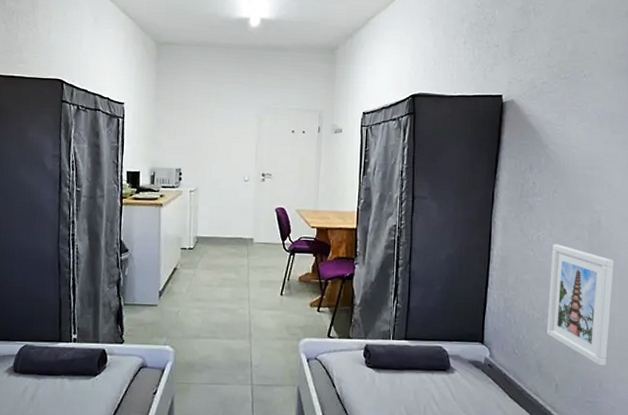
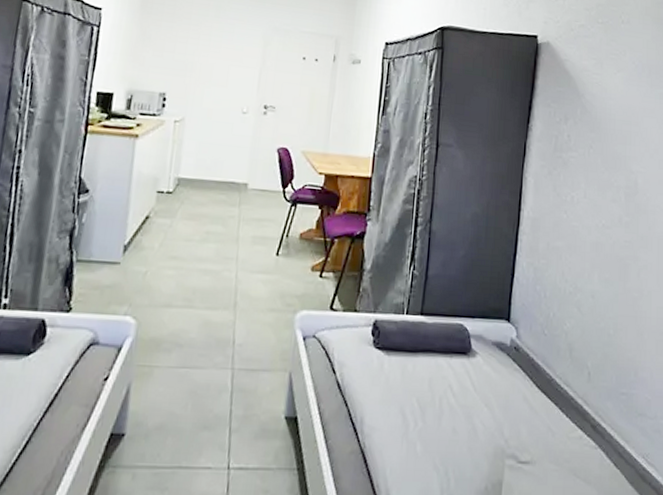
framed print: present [546,244,615,366] -> none [579,206,652,351]

